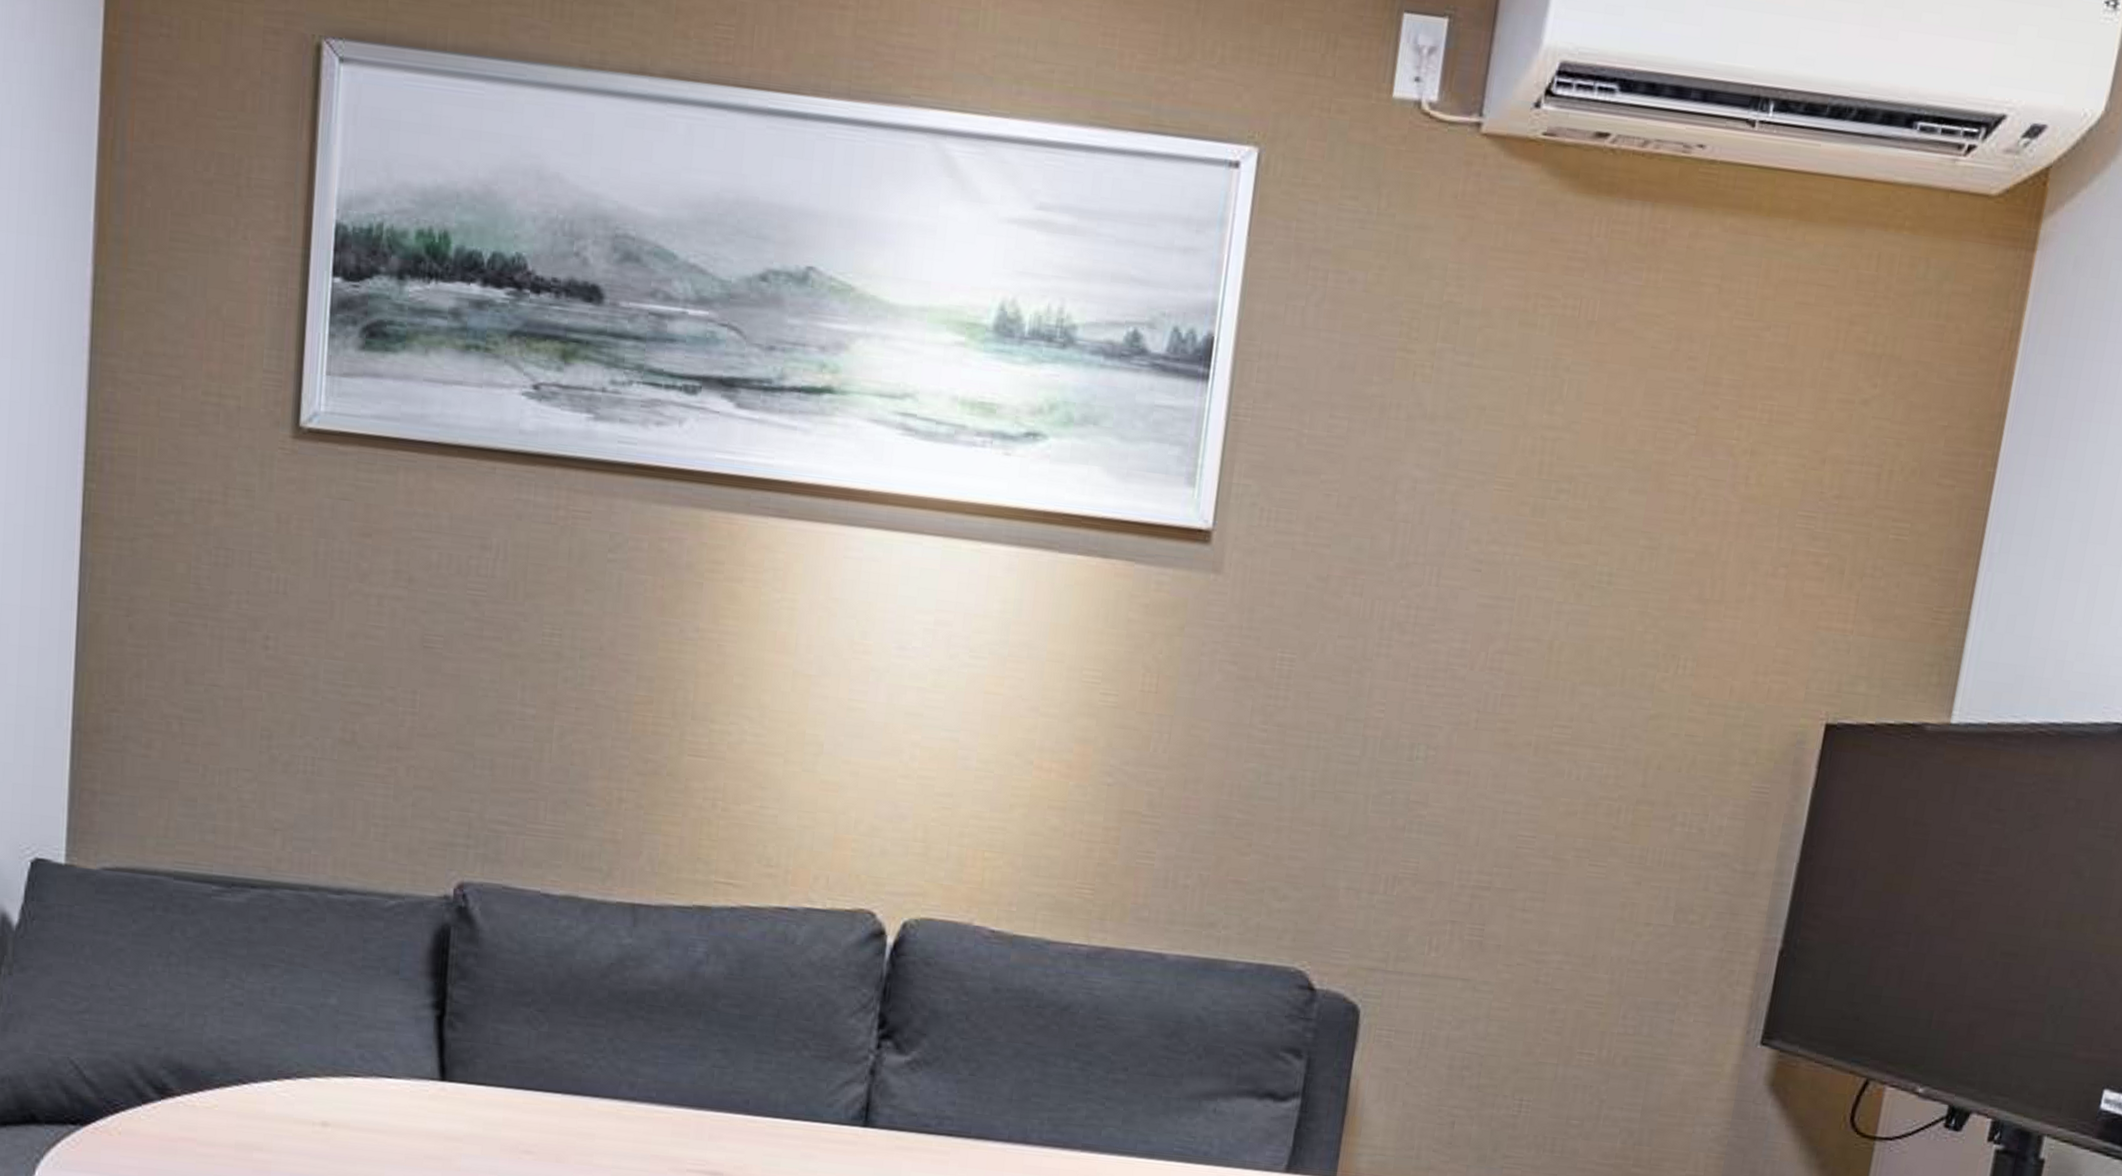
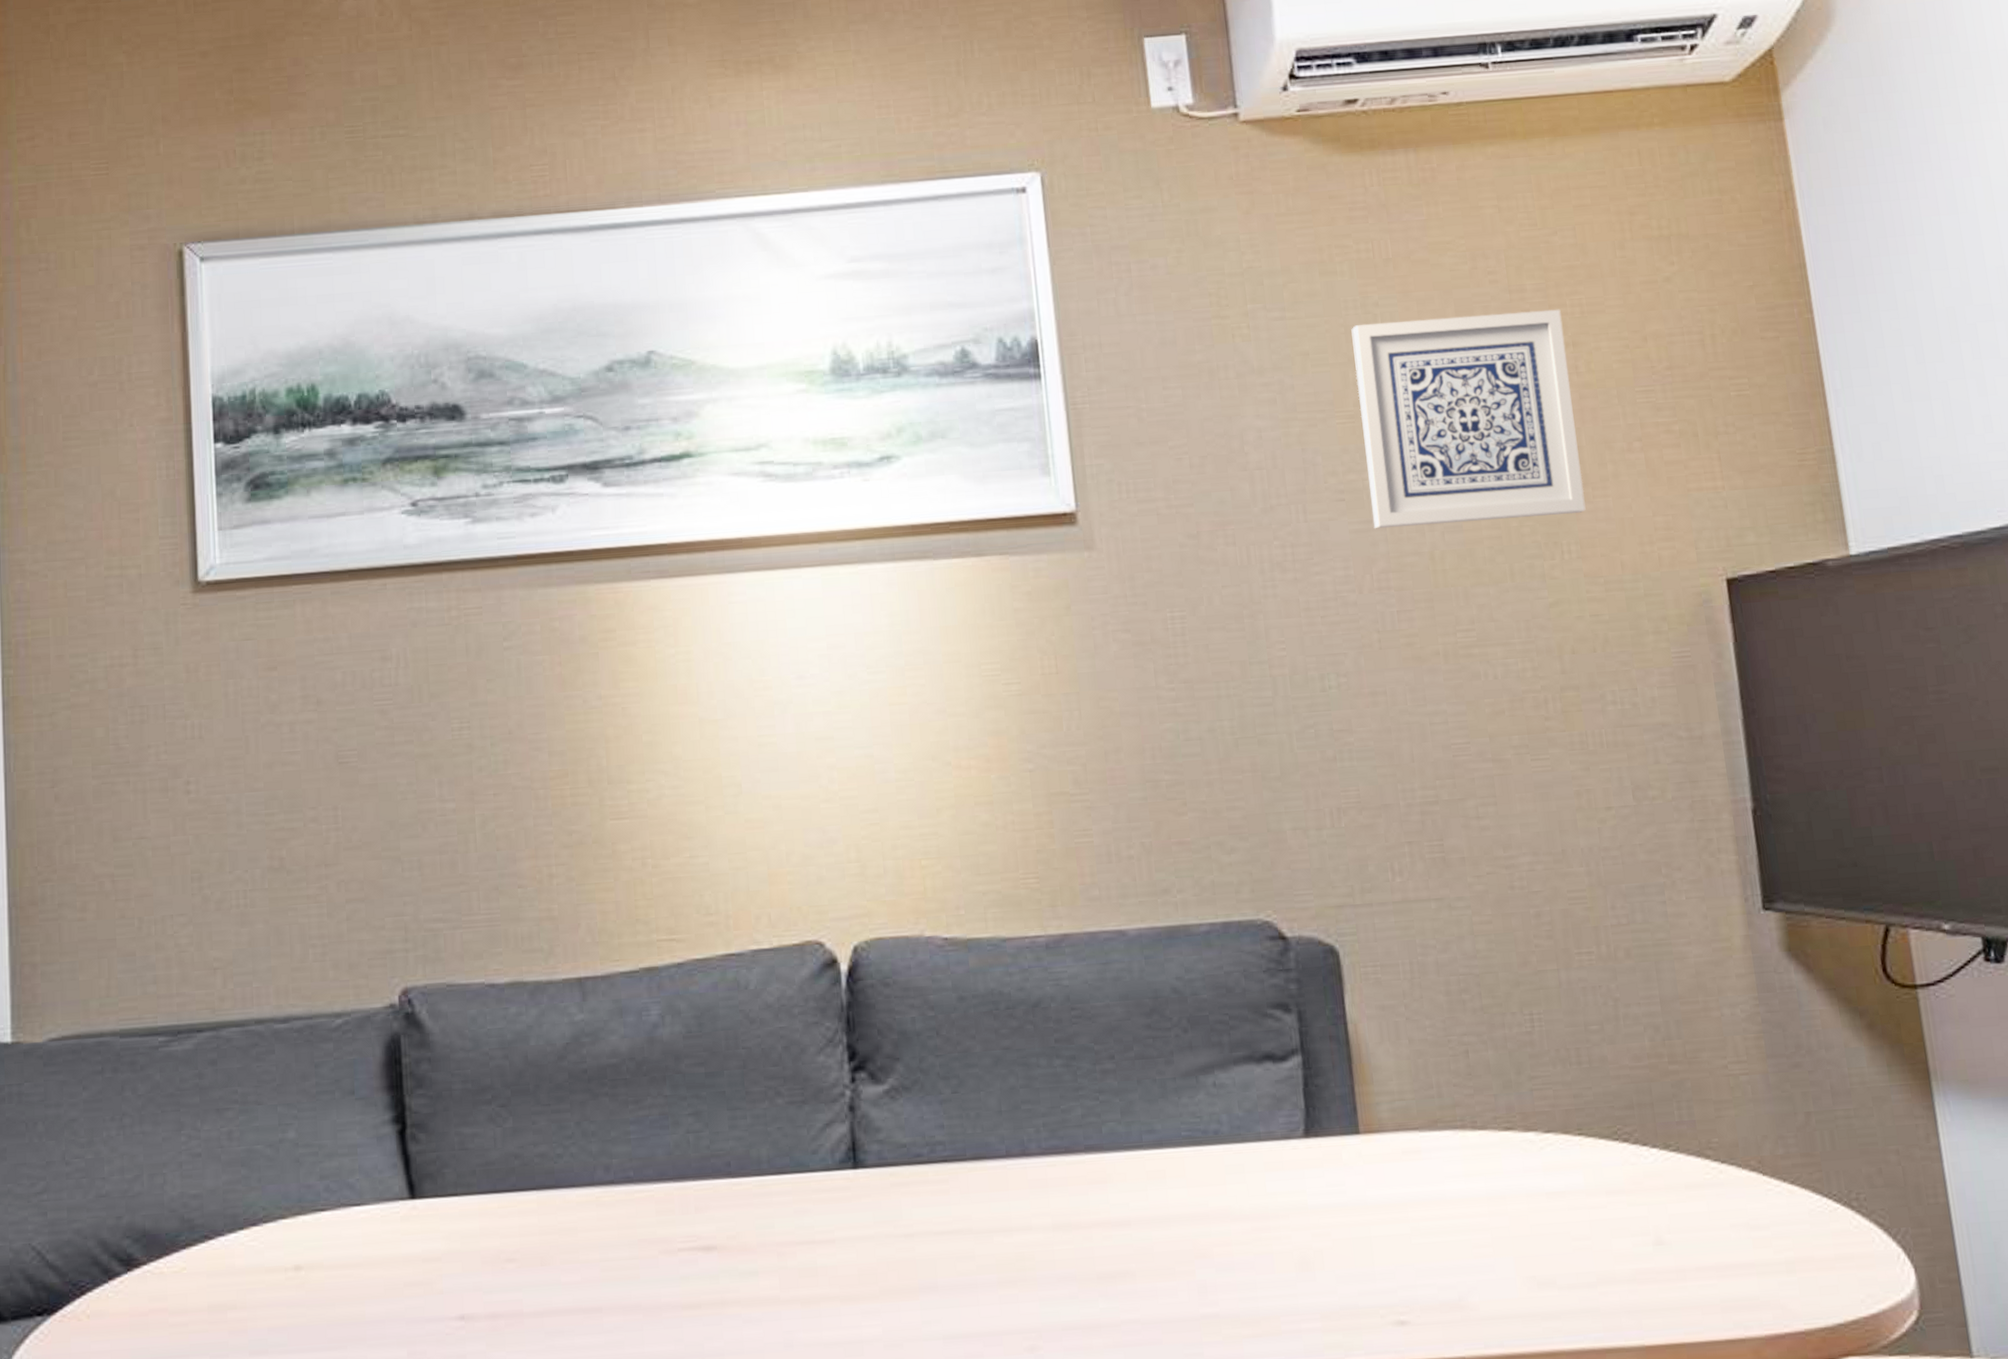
wall art: none [1502,387,1750,630] -> present [1351,309,1586,529]

